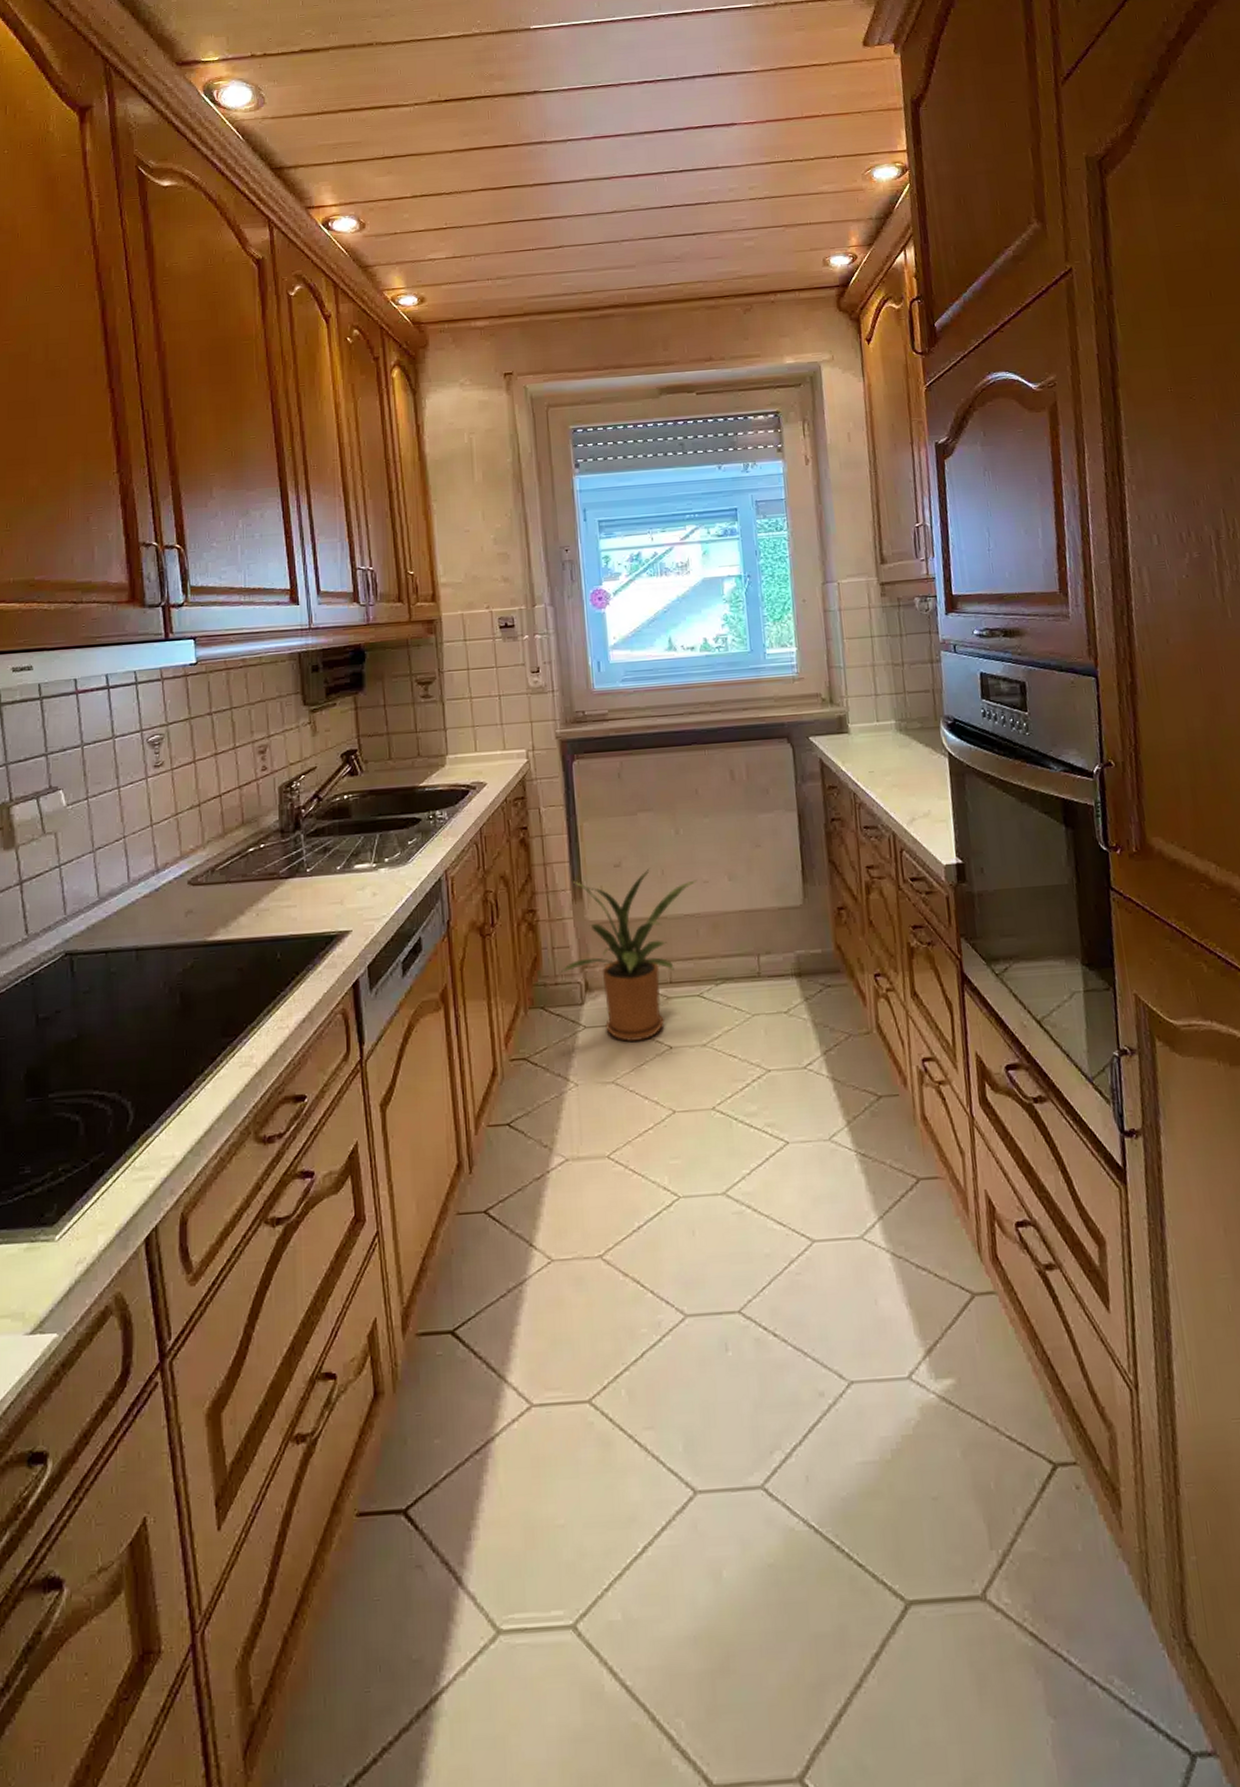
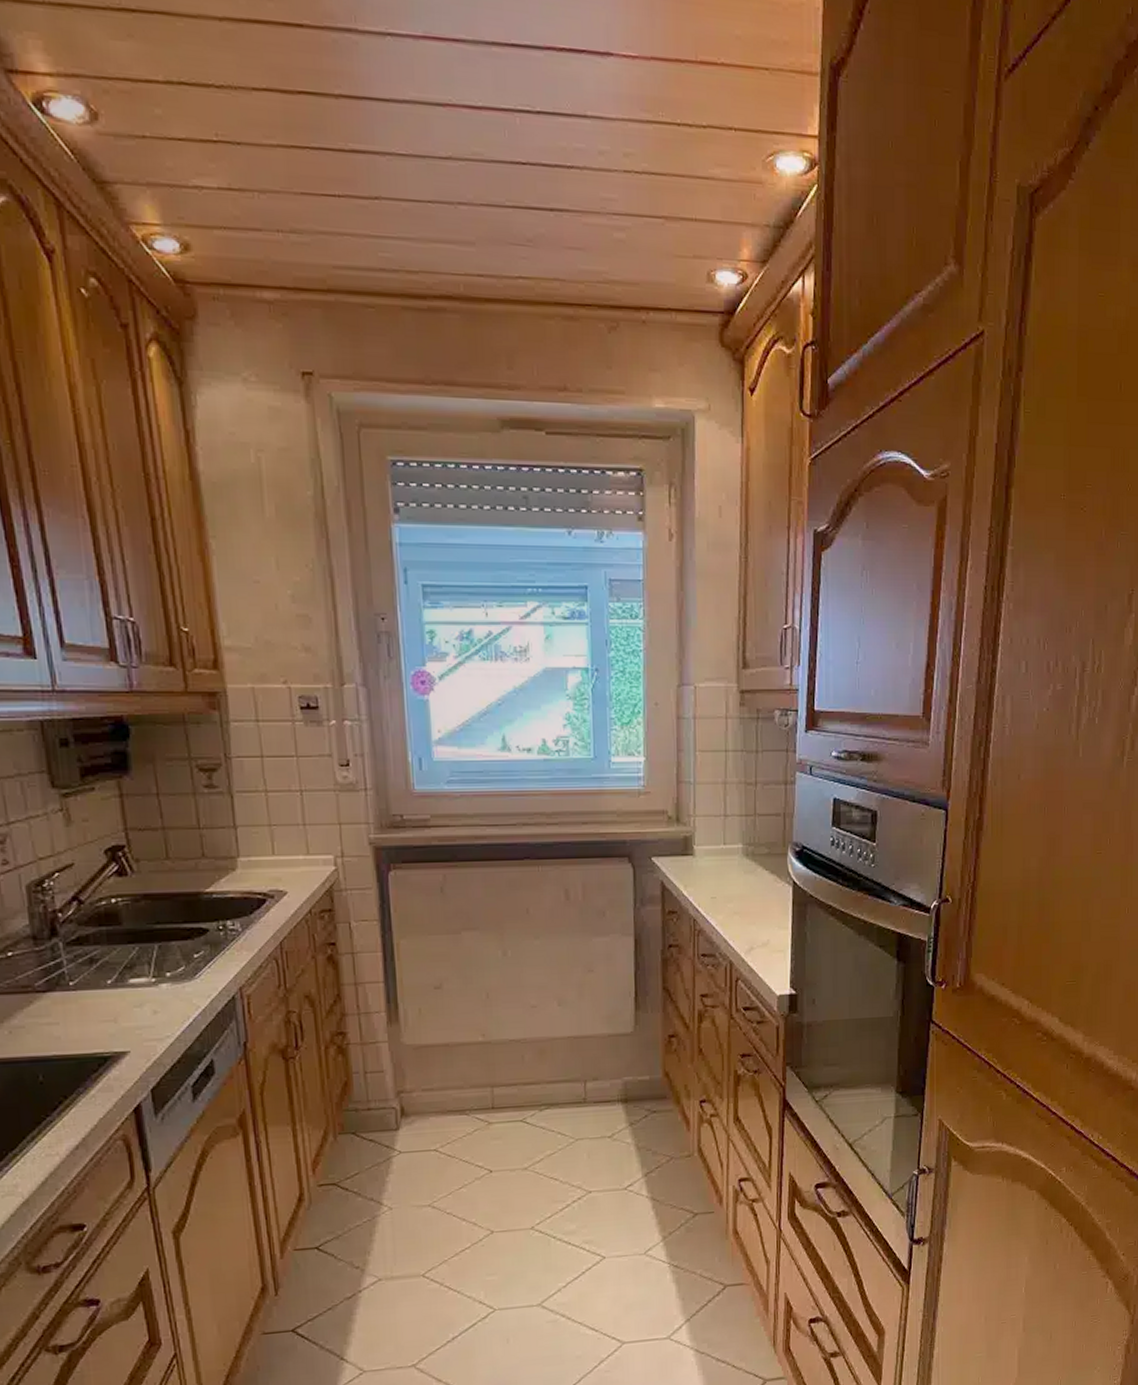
house plant: present [560,868,698,1042] -> none [373,990,525,1167]

